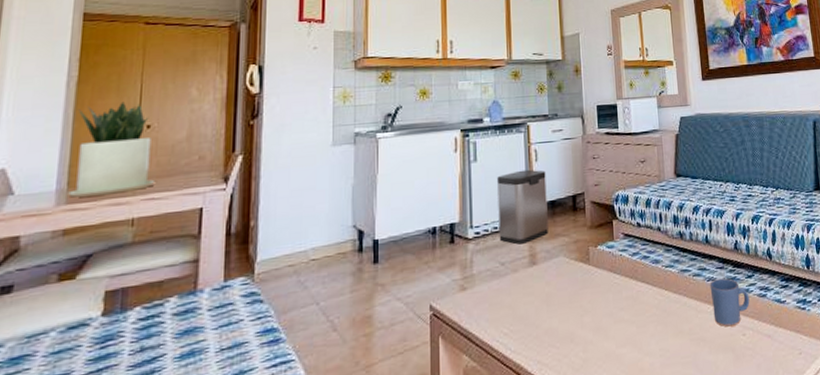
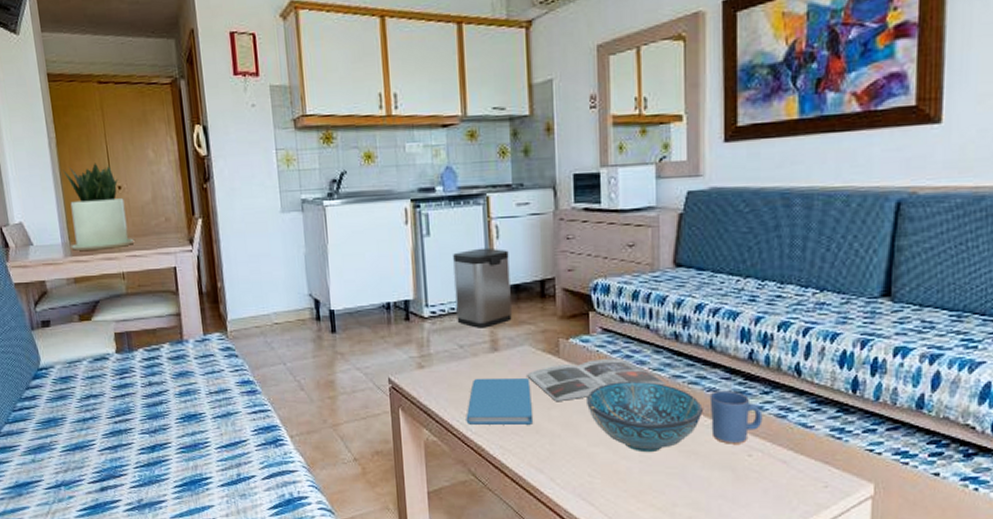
book: none [505,287,567,344] -> present [466,377,532,425]
magazine: none [562,260,677,308] -> present [527,359,667,402]
decorative bowl: none [612,278,706,347] -> present [585,380,703,453]

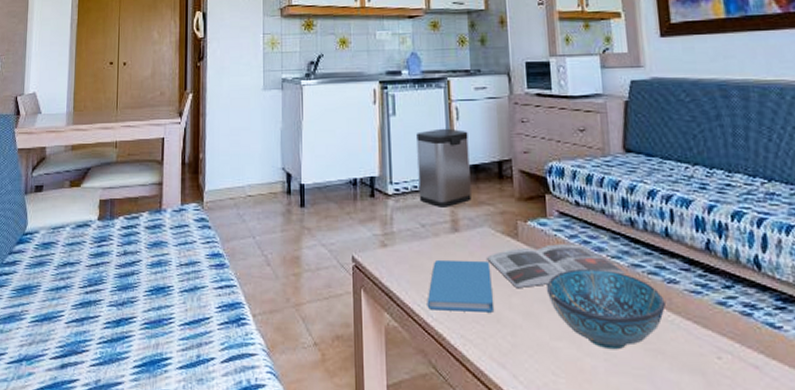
planter: present [63,163,134,252] -> none [74,42,131,121]
mug: present [709,390,763,444] -> none [670,282,728,344]

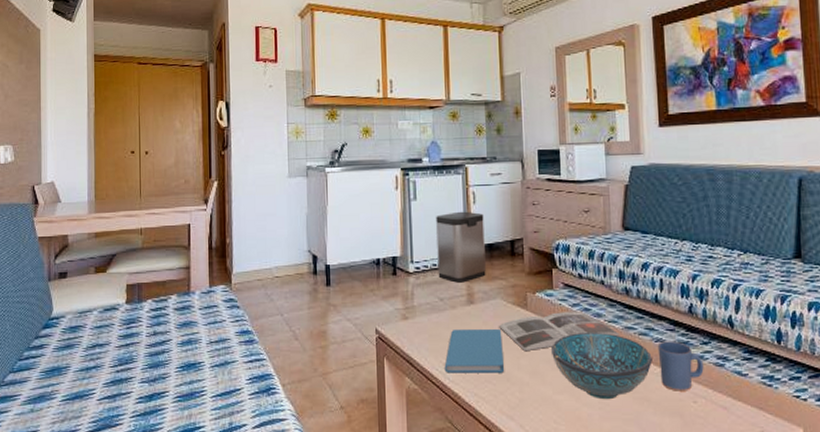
mug: none [670,282,728,344] -> present [657,341,704,391]

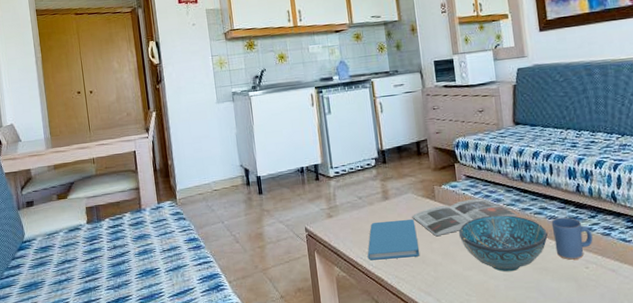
pedal bin: present [436,211,486,283] -> none [349,120,397,183]

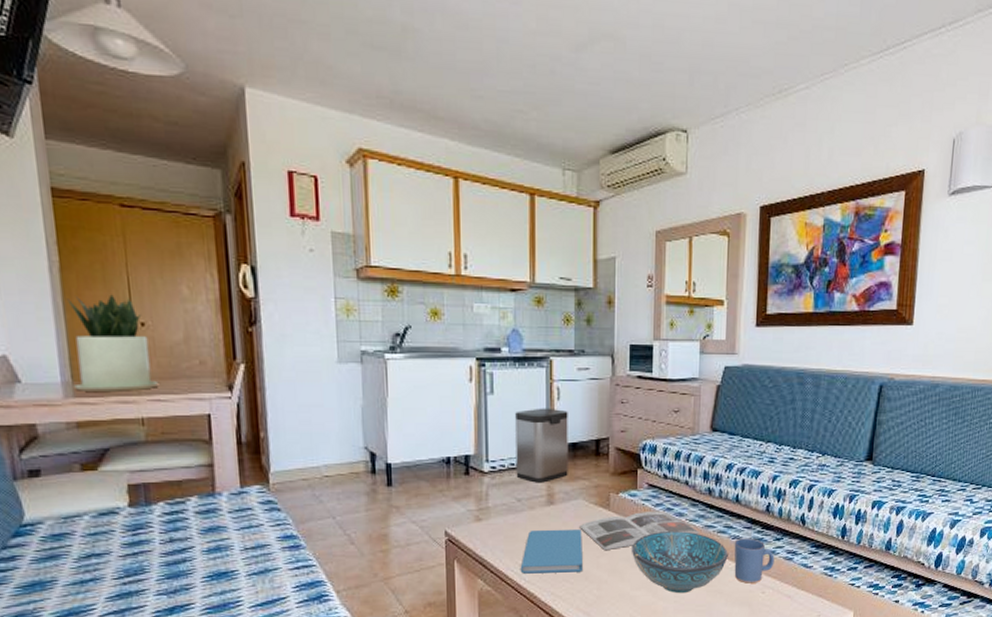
planter: none [47,74,103,144] -> present [67,294,159,393]
pedal bin: none [349,120,397,183] -> present [515,408,568,483]

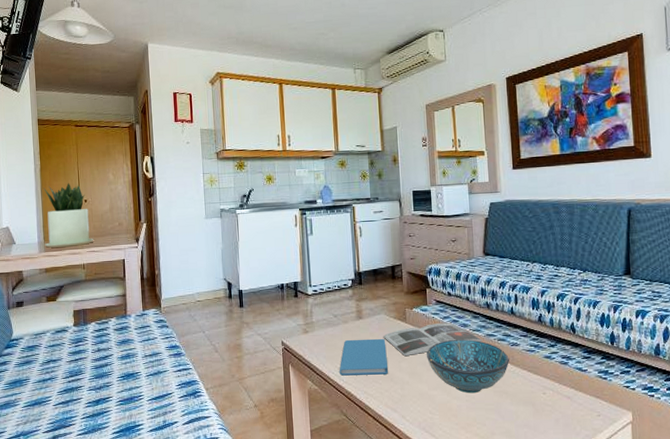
pedal bin: present [515,408,568,483] -> none [329,243,372,302]
mug: present [734,538,775,584] -> none [513,344,551,385]

